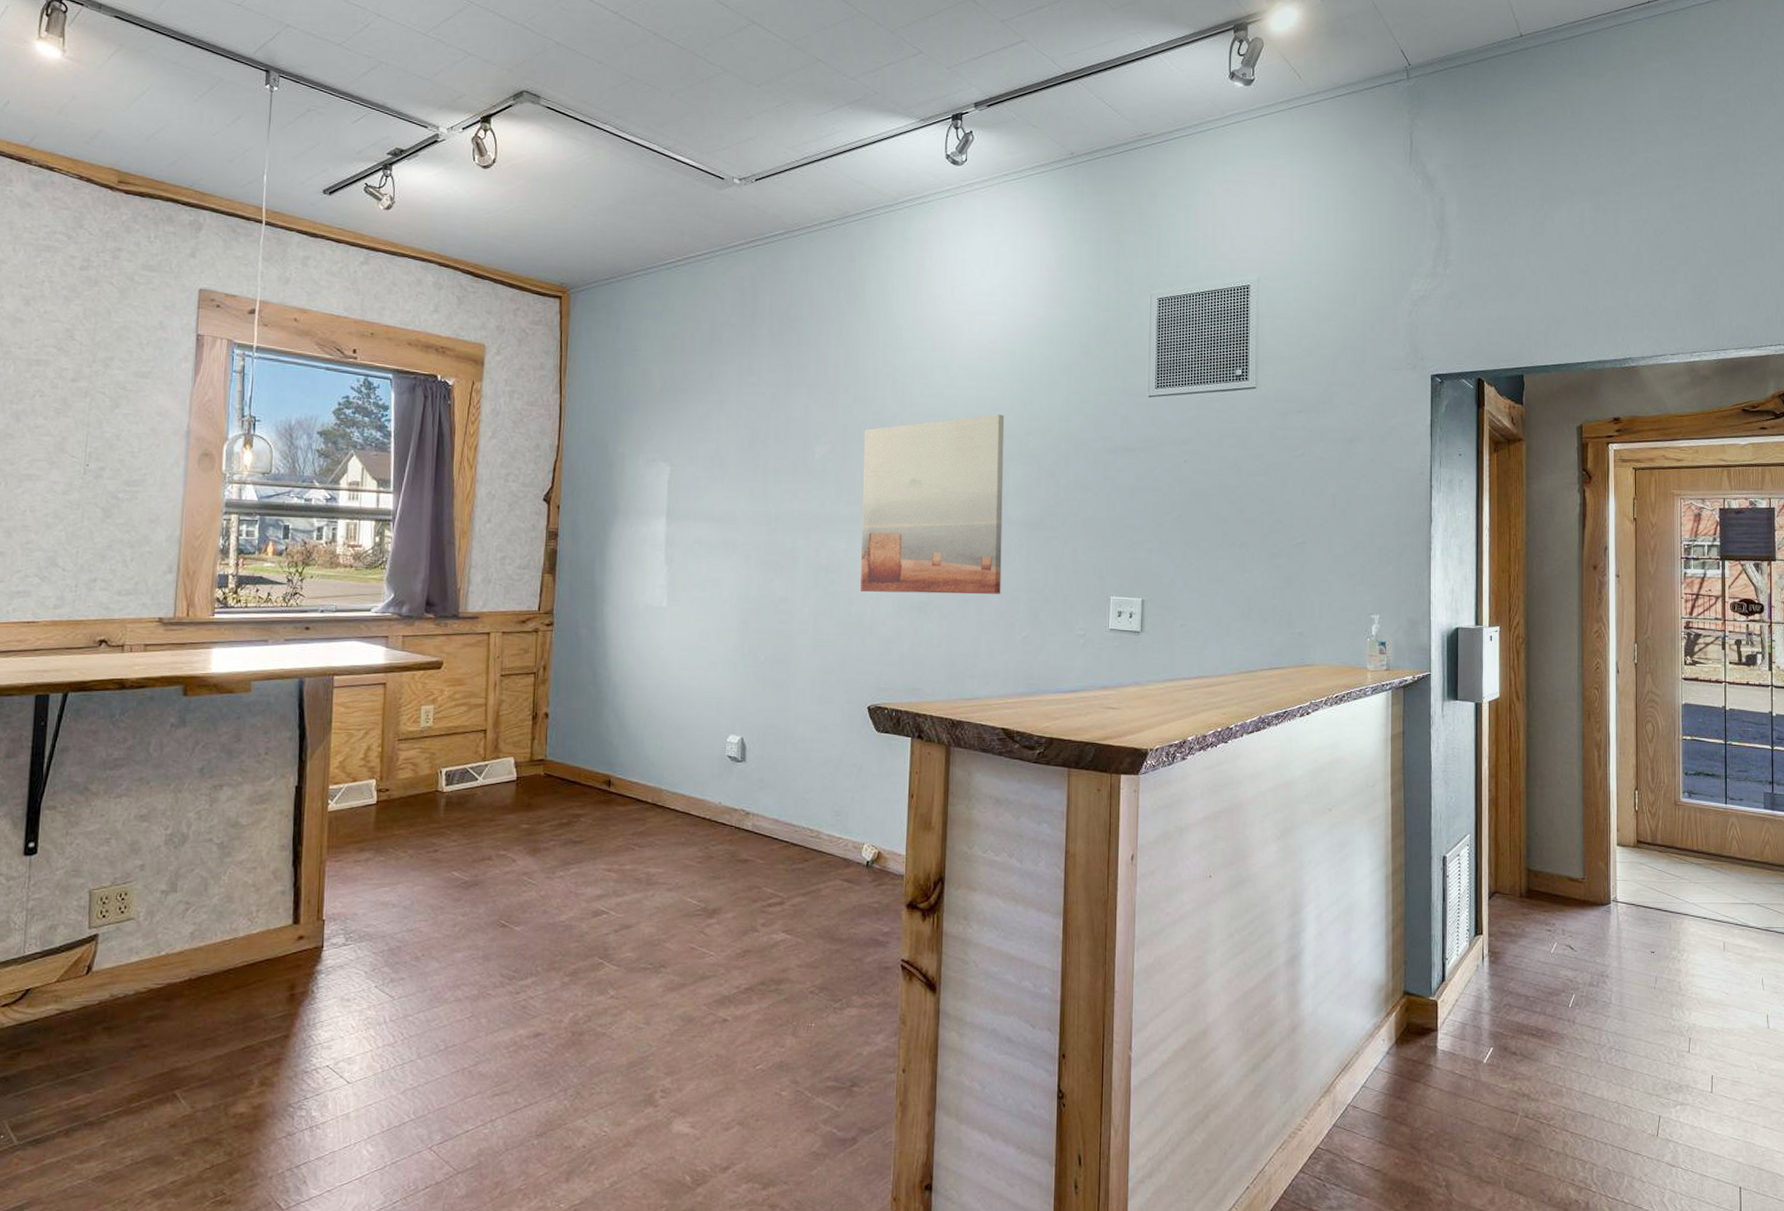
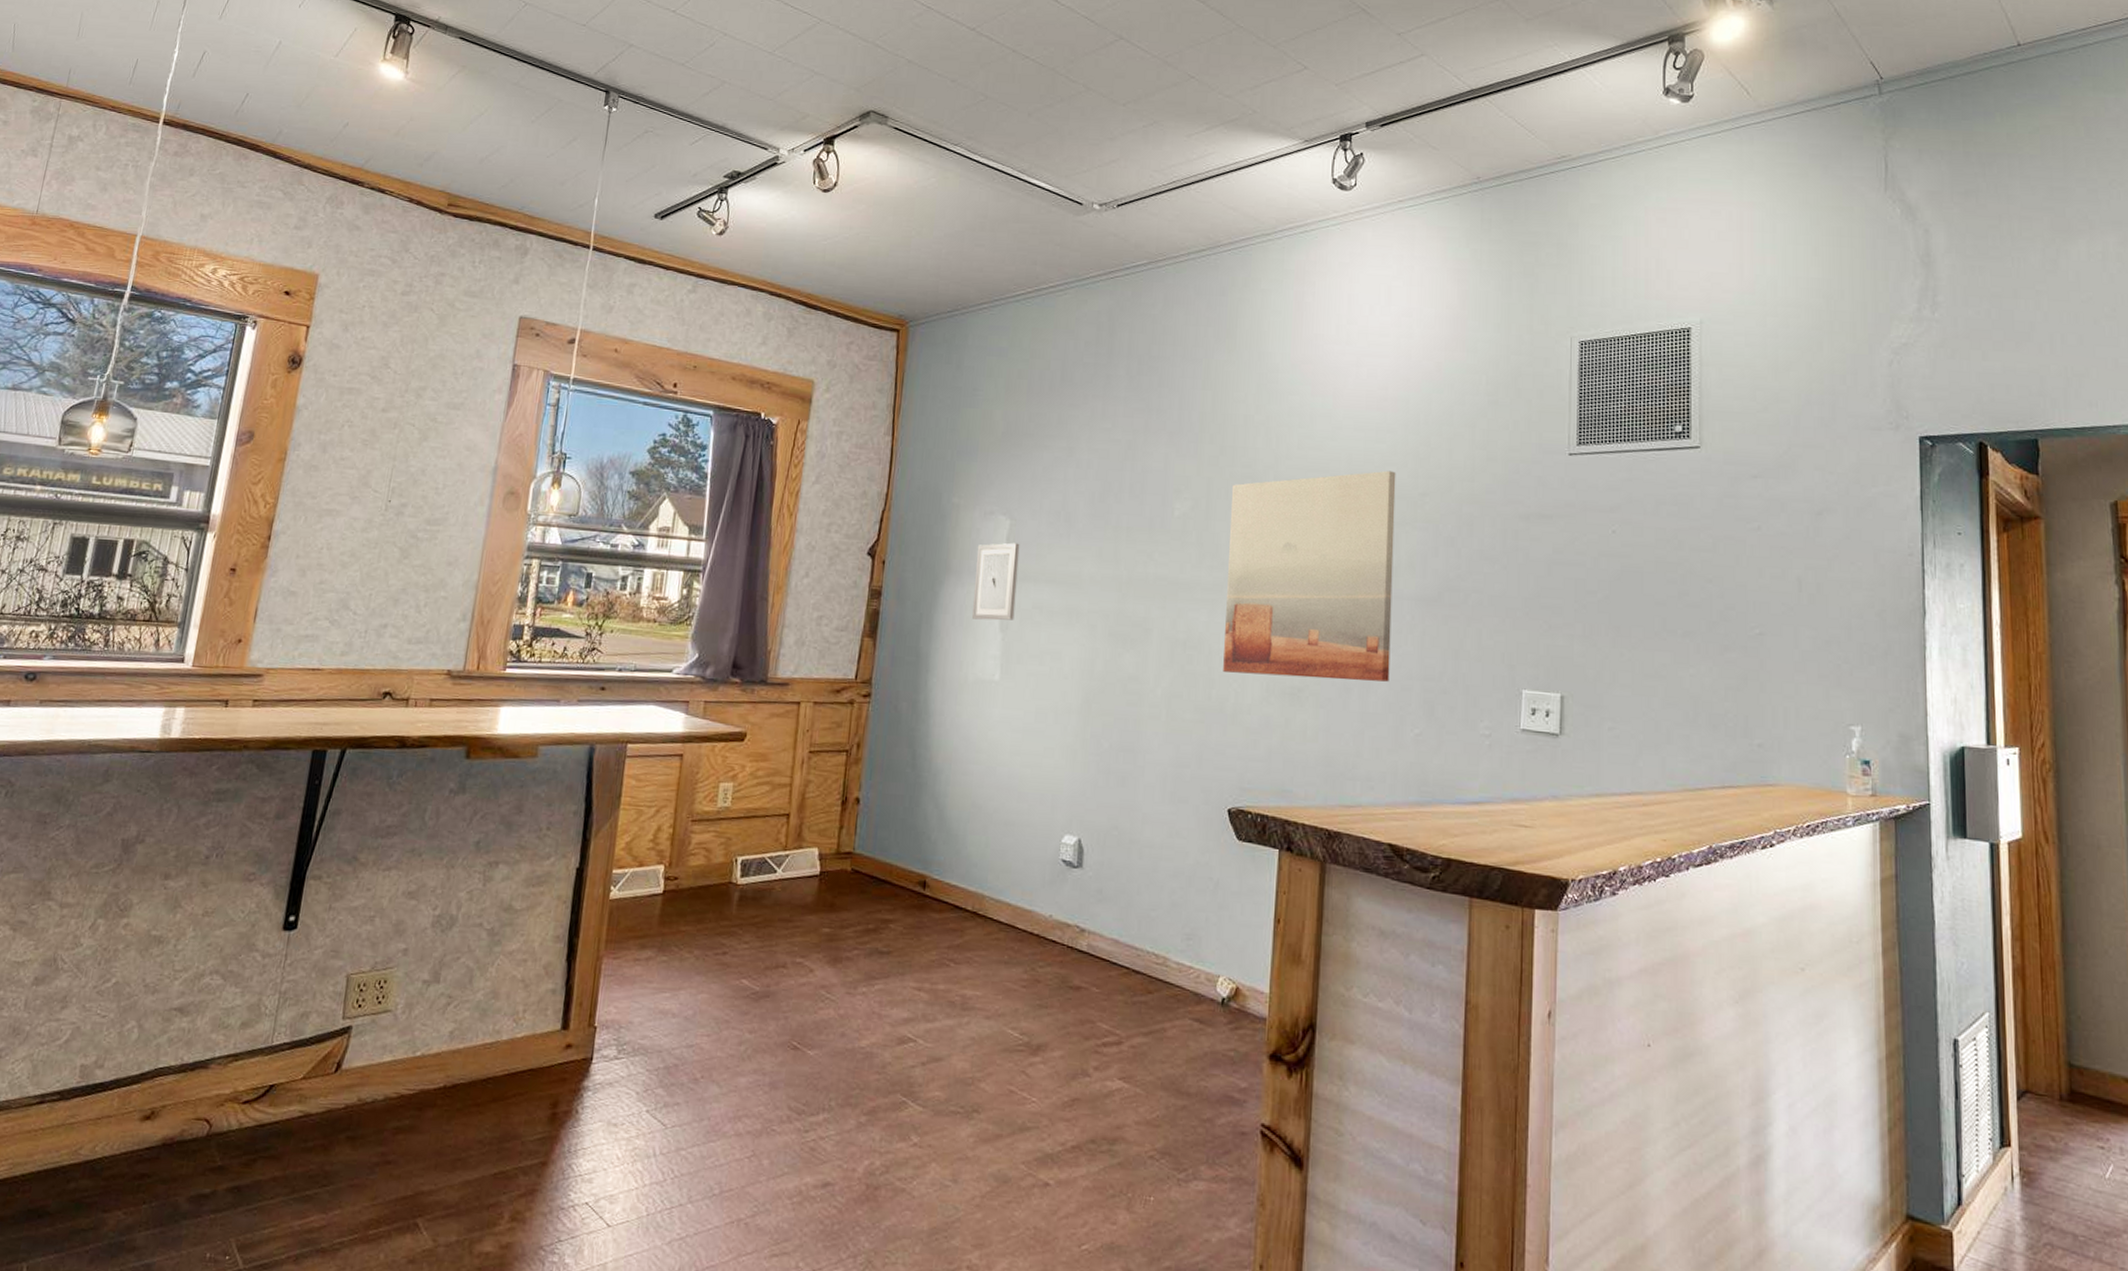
wall art: none [640,486,680,555] -> present [972,542,1020,621]

